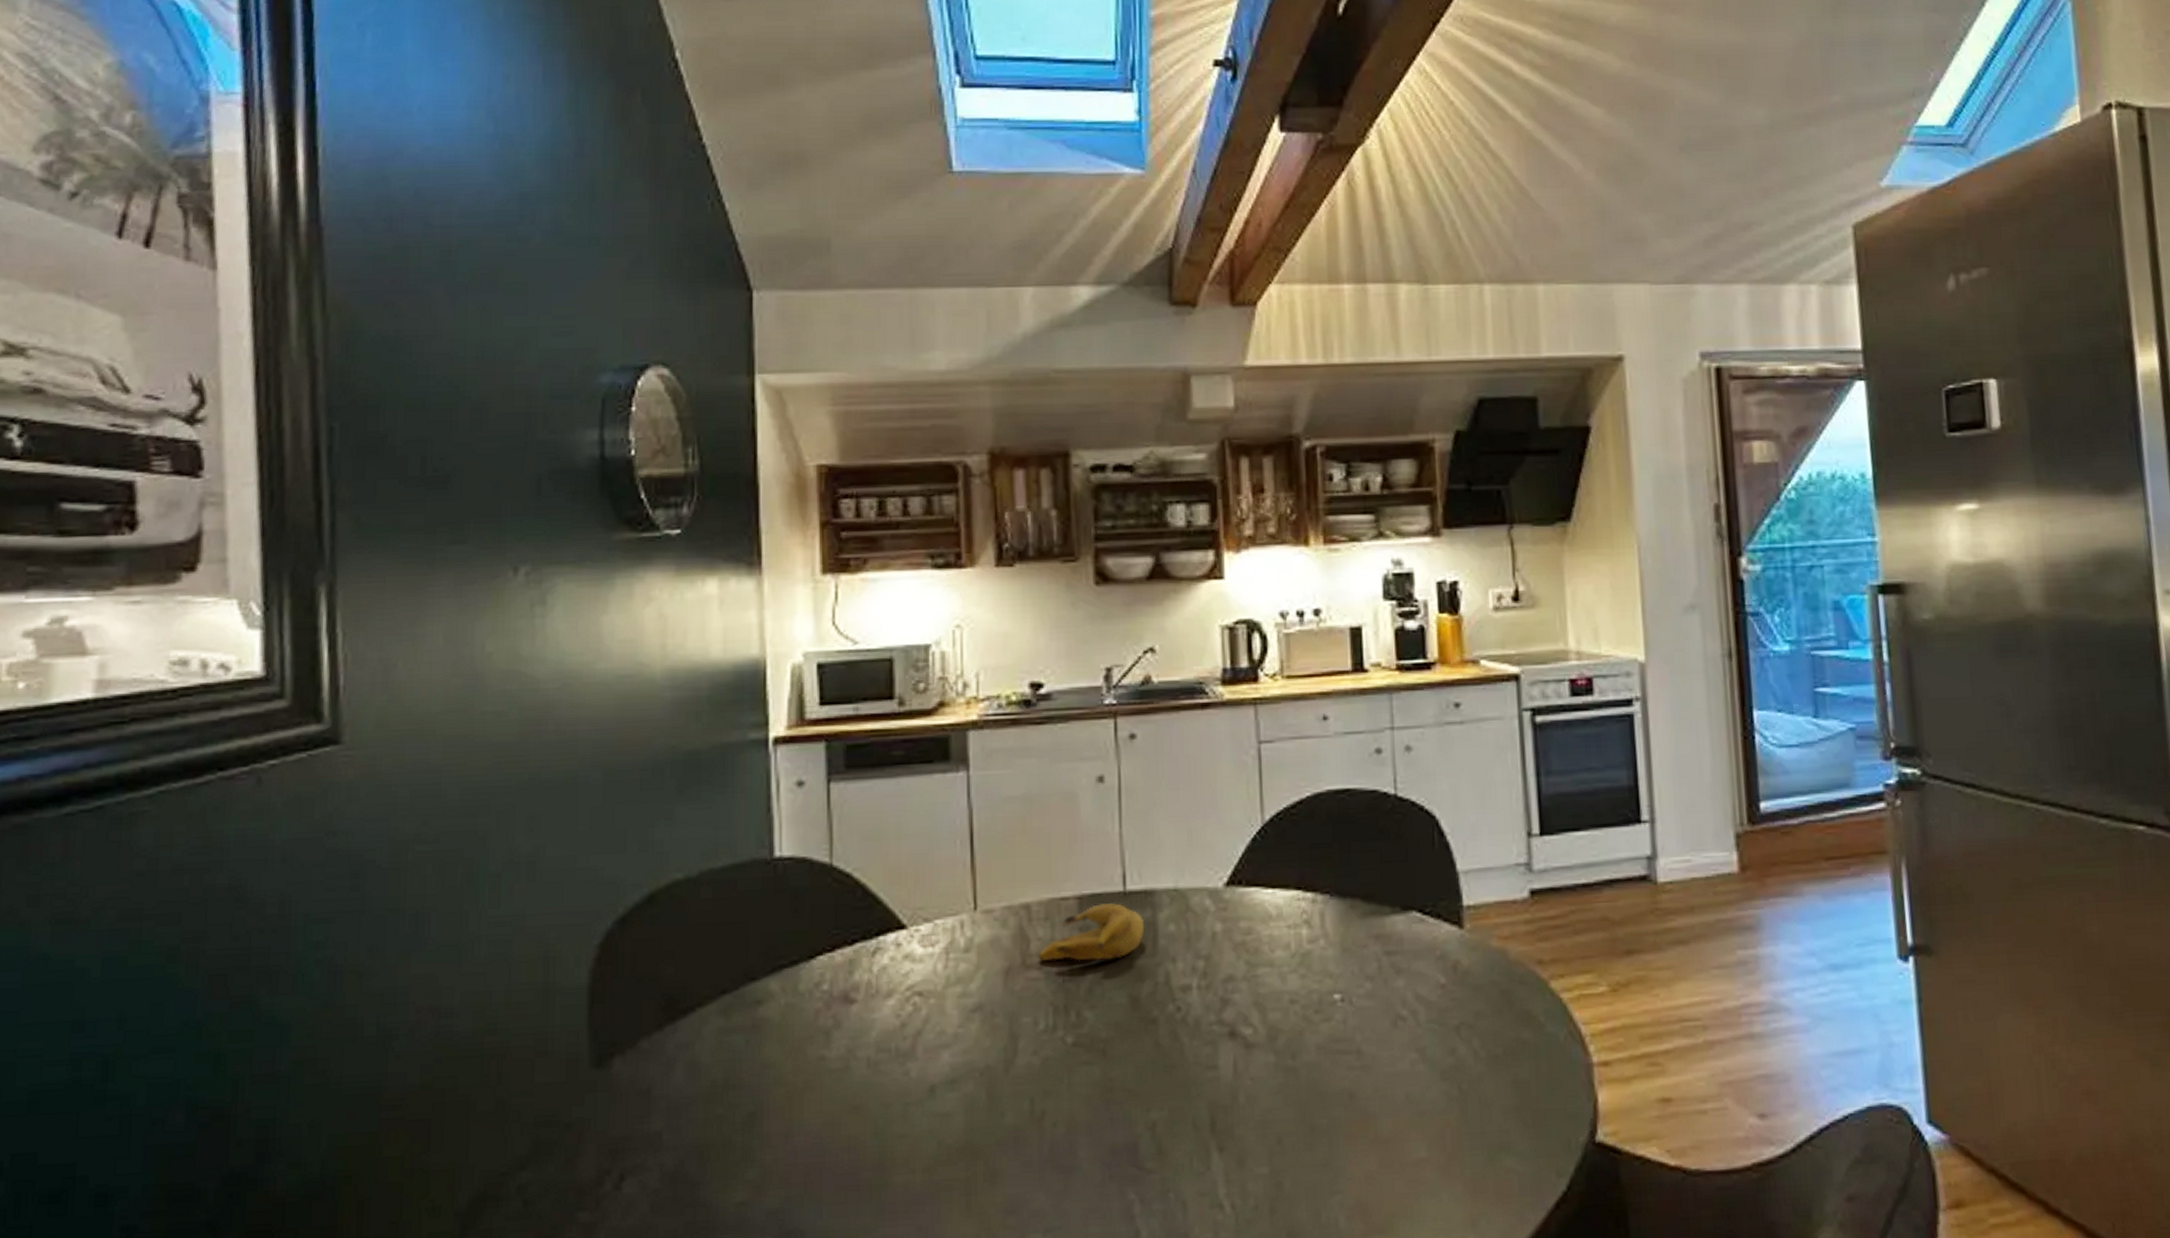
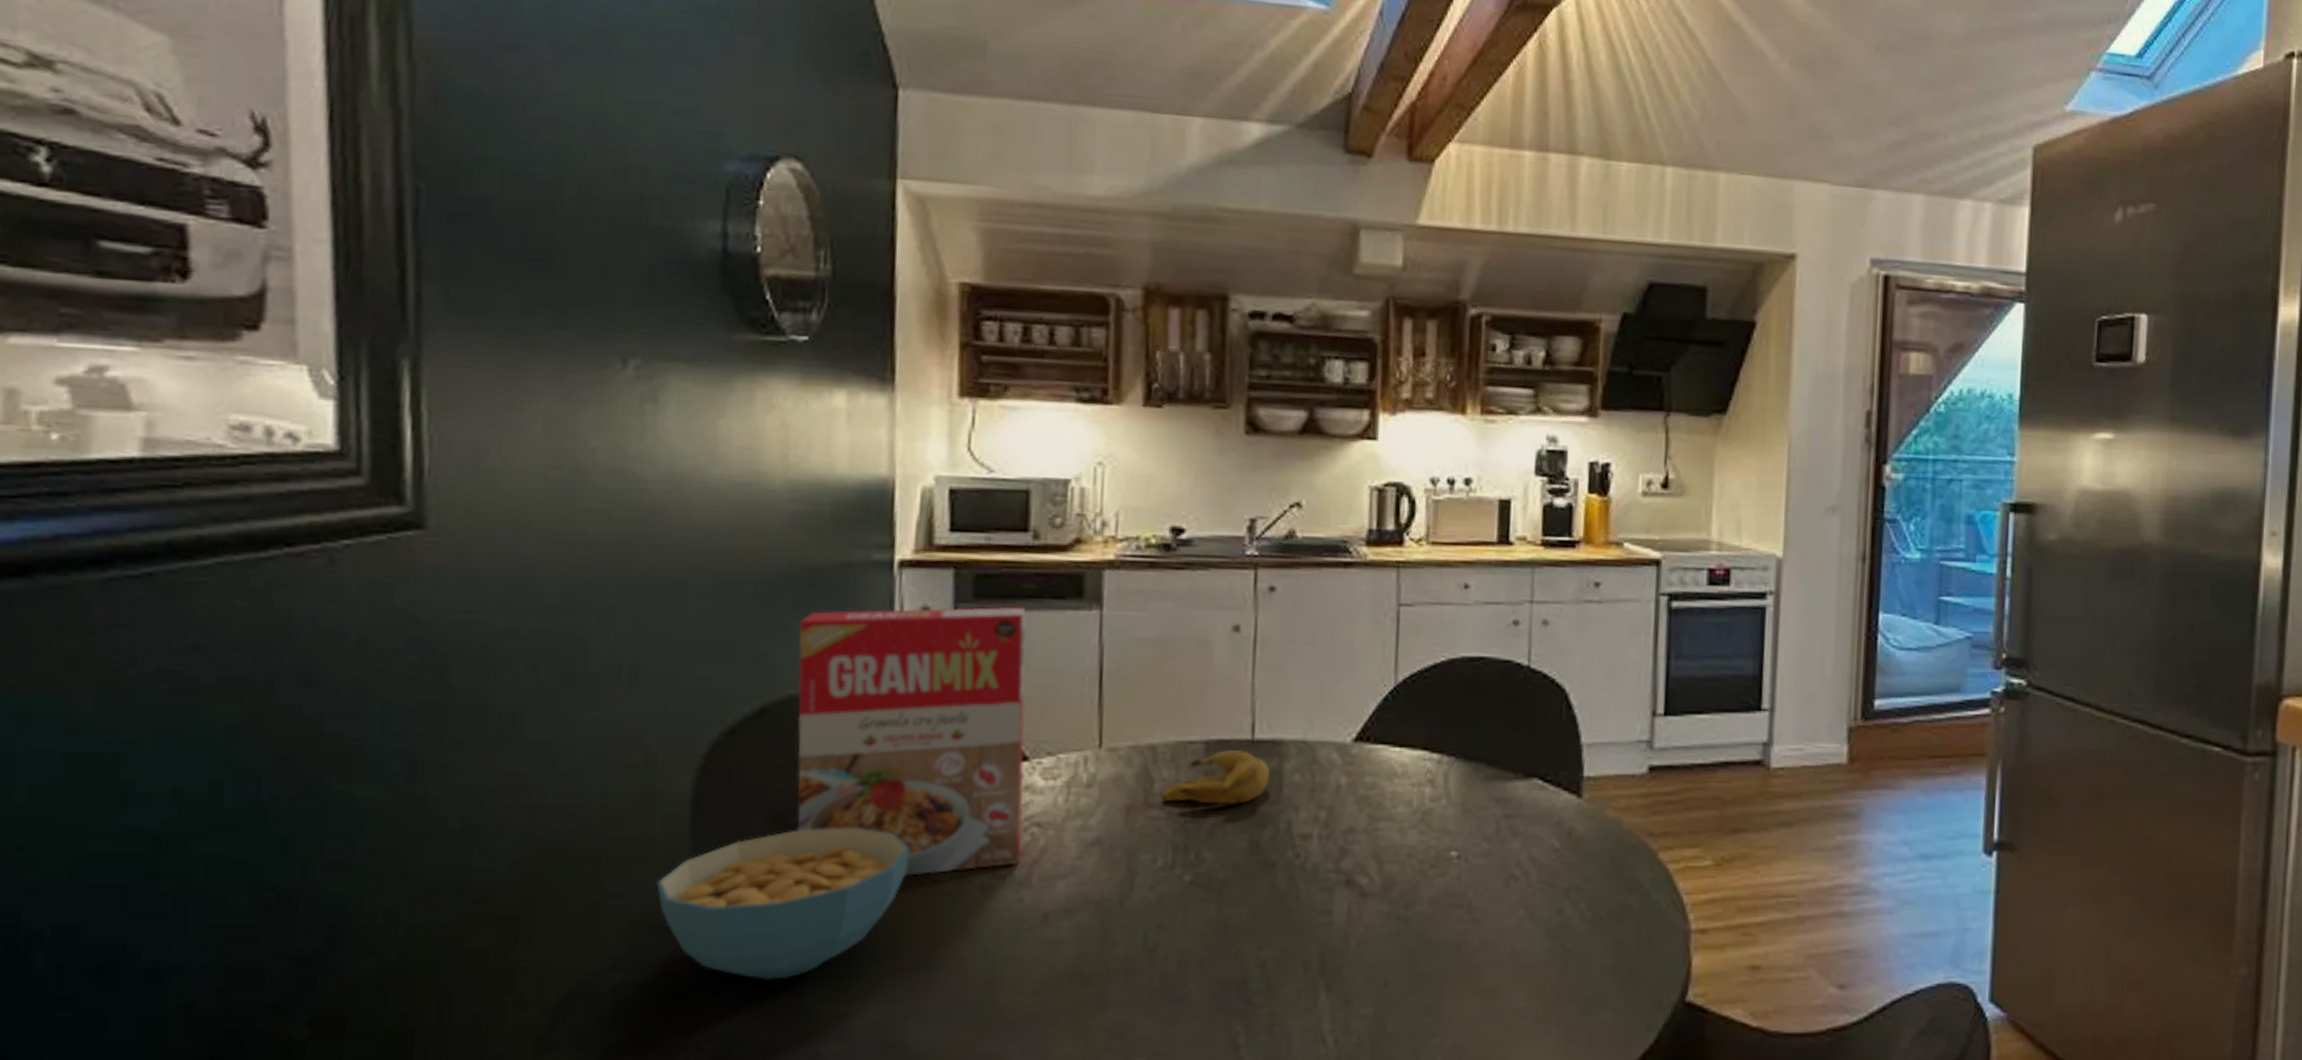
cereal bowl: none [558,1008,796,1172] -> present [656,827,910,980]
cereal box: none [682,774,905,1055] -> present [796,606,1027,876]

